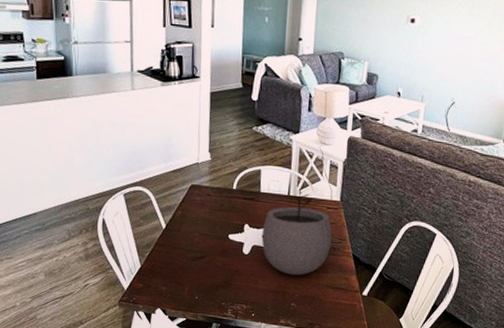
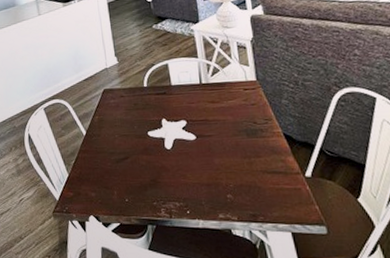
plant pot: present [261,189,332,276] -> none [180,75,257,165]

